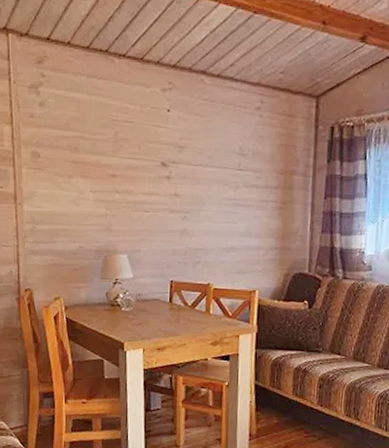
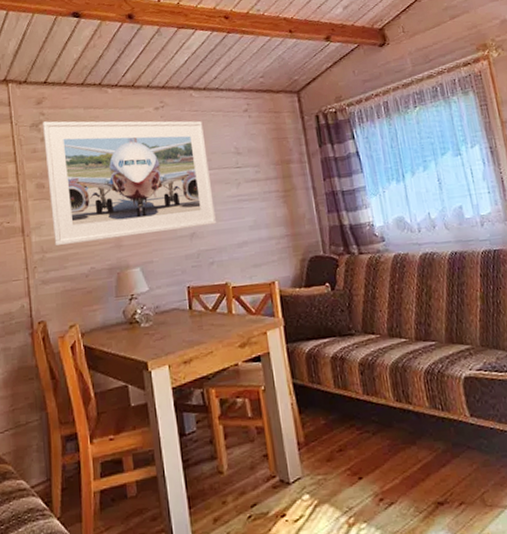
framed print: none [42,84,210,225] -> present [43,120,216,247]

